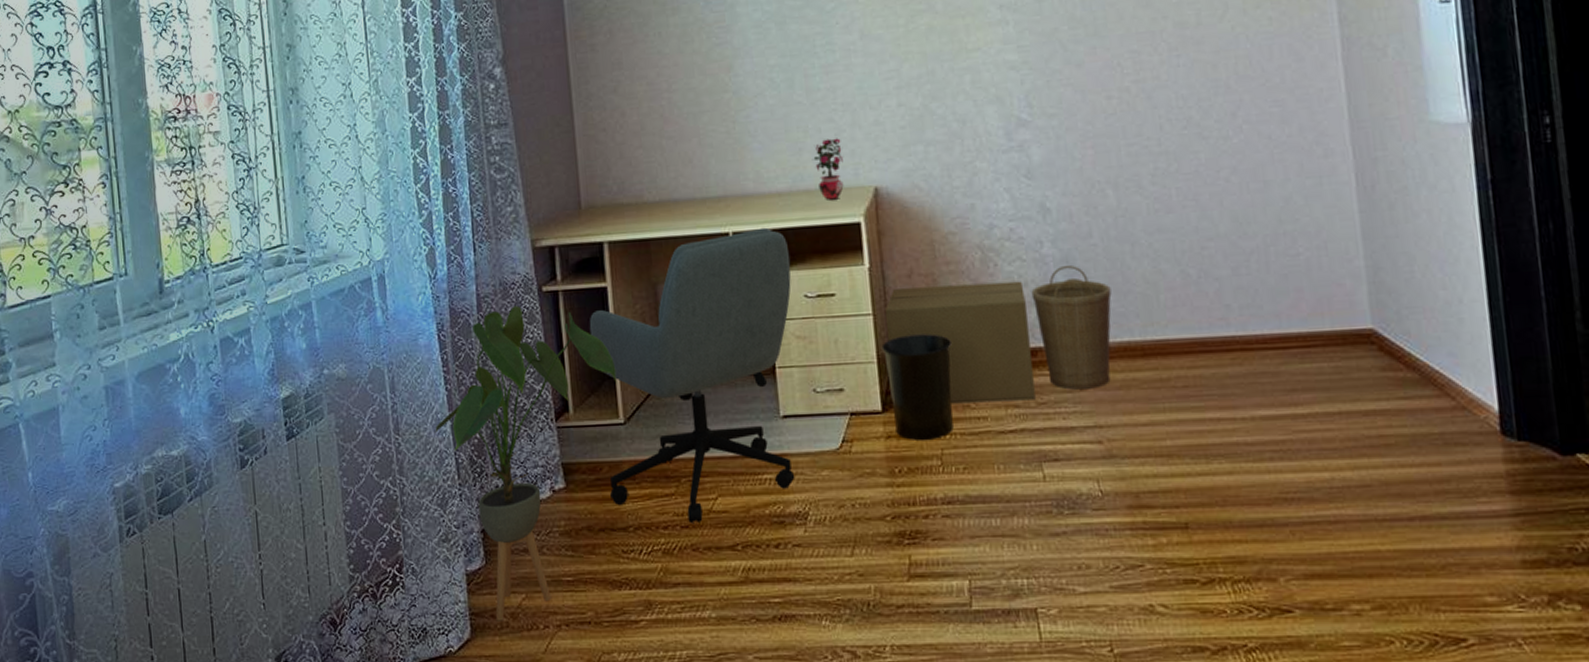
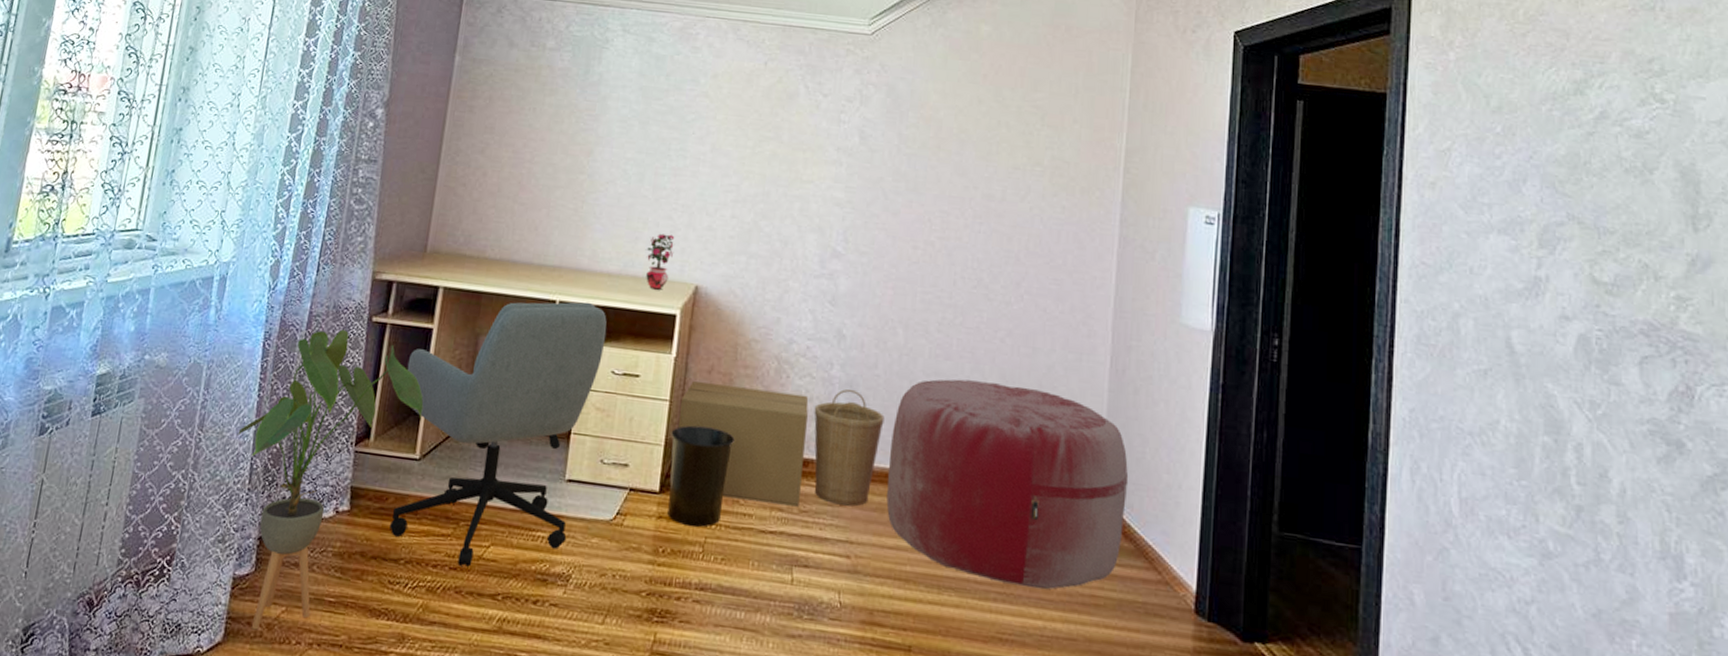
bean bag chair: none [1122,225,1404,440] -> present [886,379,1129,590]

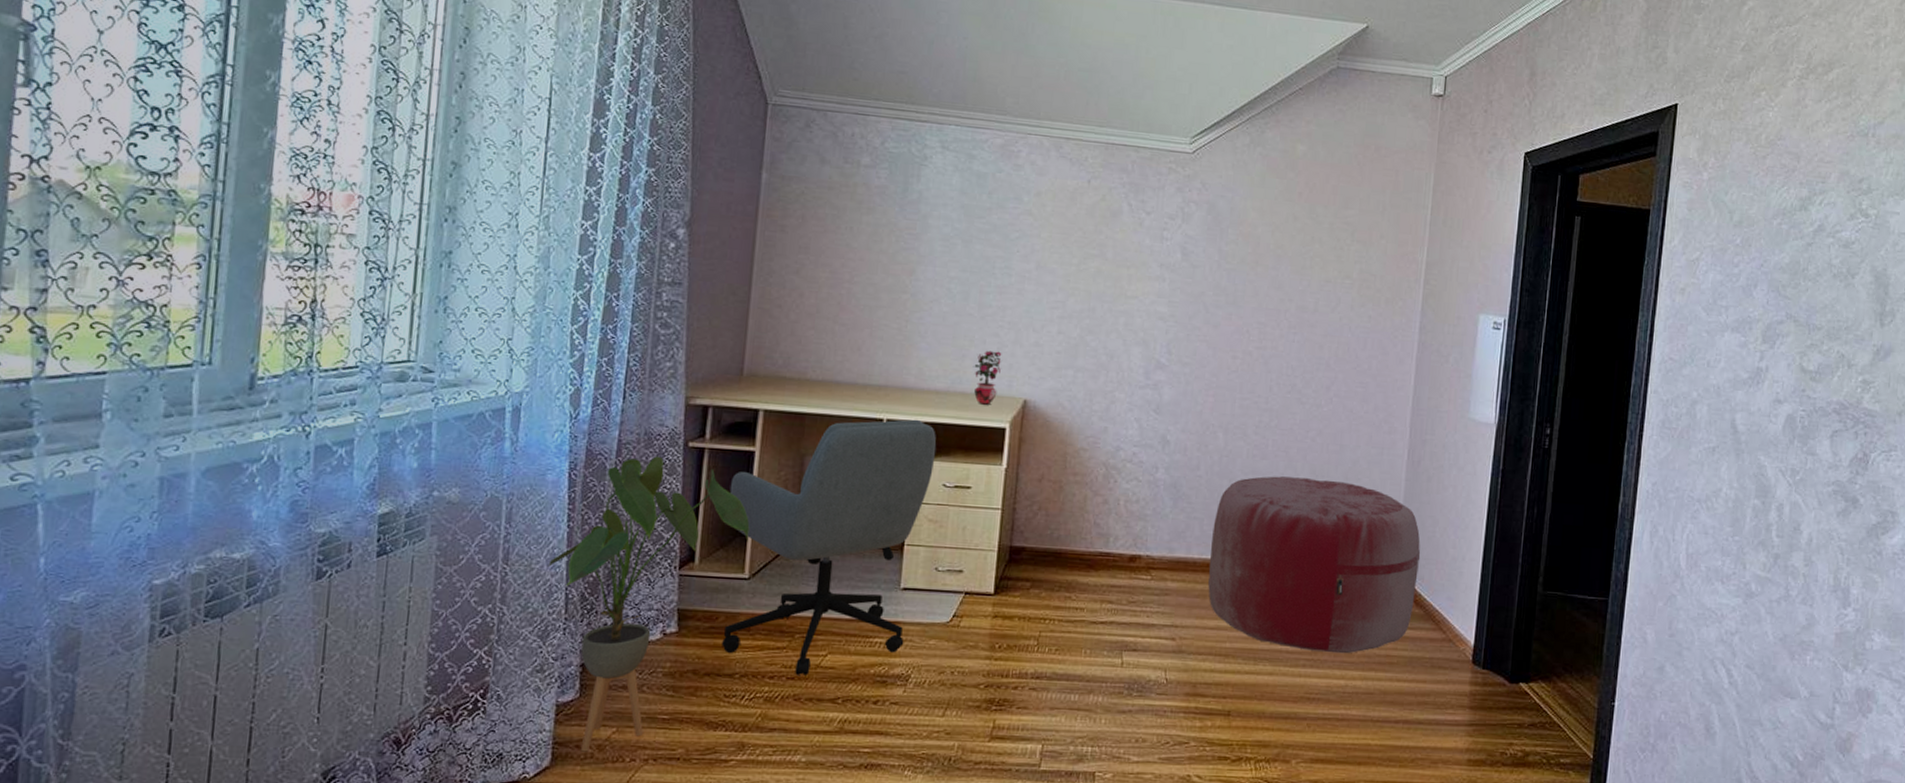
waste bin: present [667,425,735,527] -> none [1003,531,1066,623]
box: present [677,381,809,507] -> none [1010,490,1136,599]
basket: present [814,389,885,506] -> none [1140,489,1206,595]

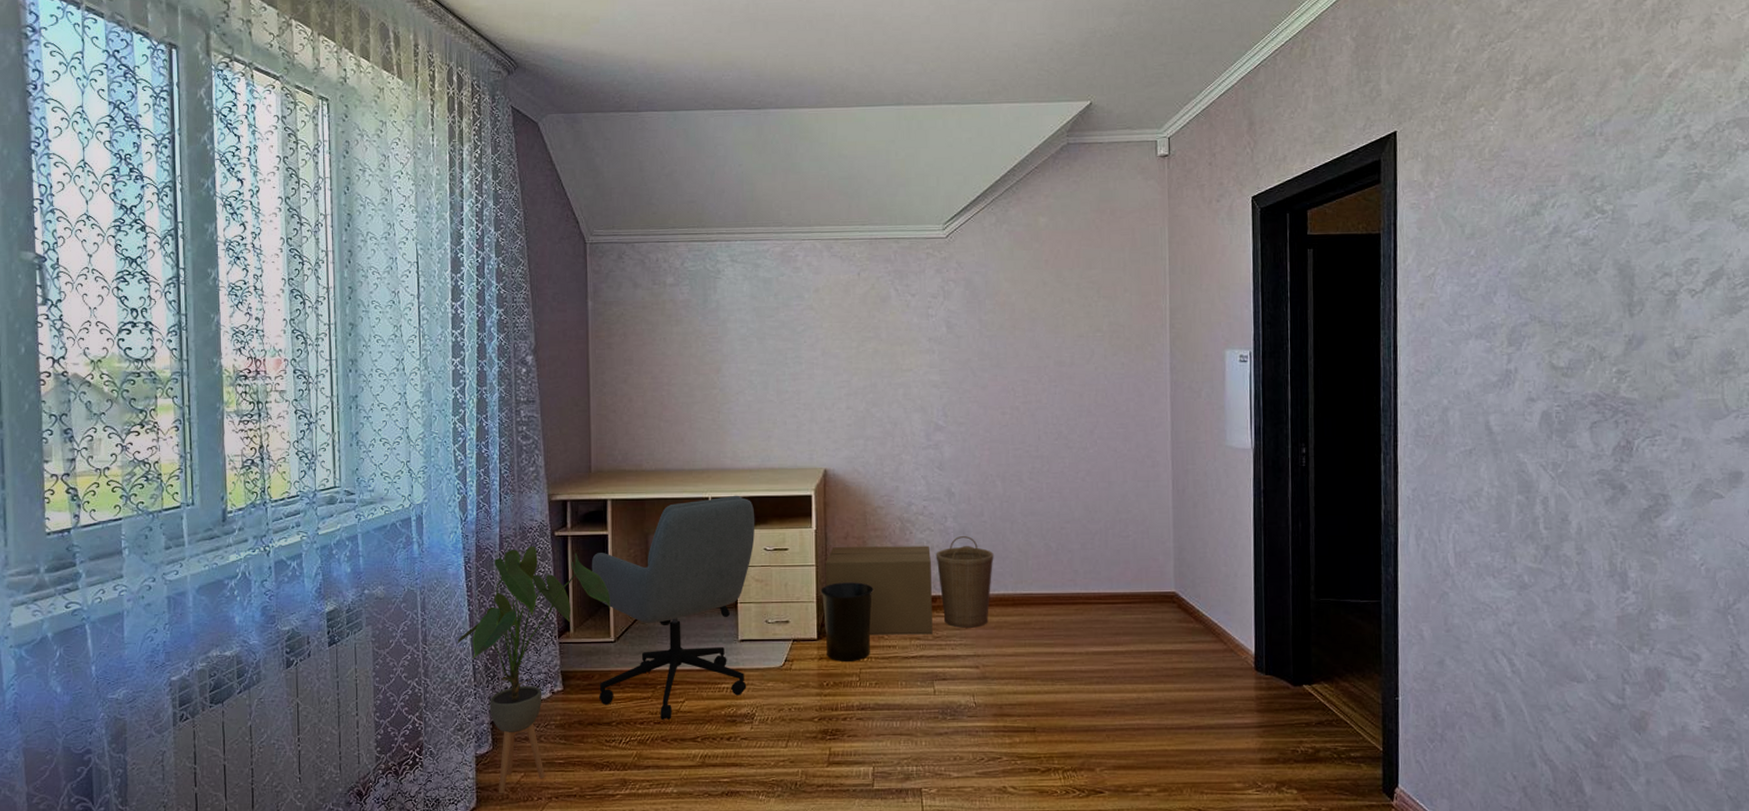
potted flower: present [972,350,1002,405] -> none [778,430,803,477]
waste bin: none [1003,531,1066,623] -> present [820,582,873,661]
box: none [1010,490,1136,599] -> present [825,546,933,635]
basket: none [1140,489,1206,595] -> present [935,535,994,628]
bean bag chair: present [1208,476,1421,654] -> none [1001,514,1195,670]

